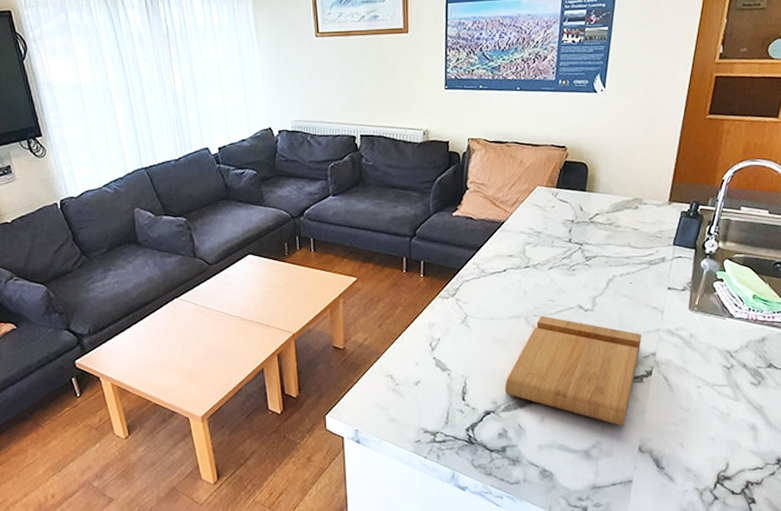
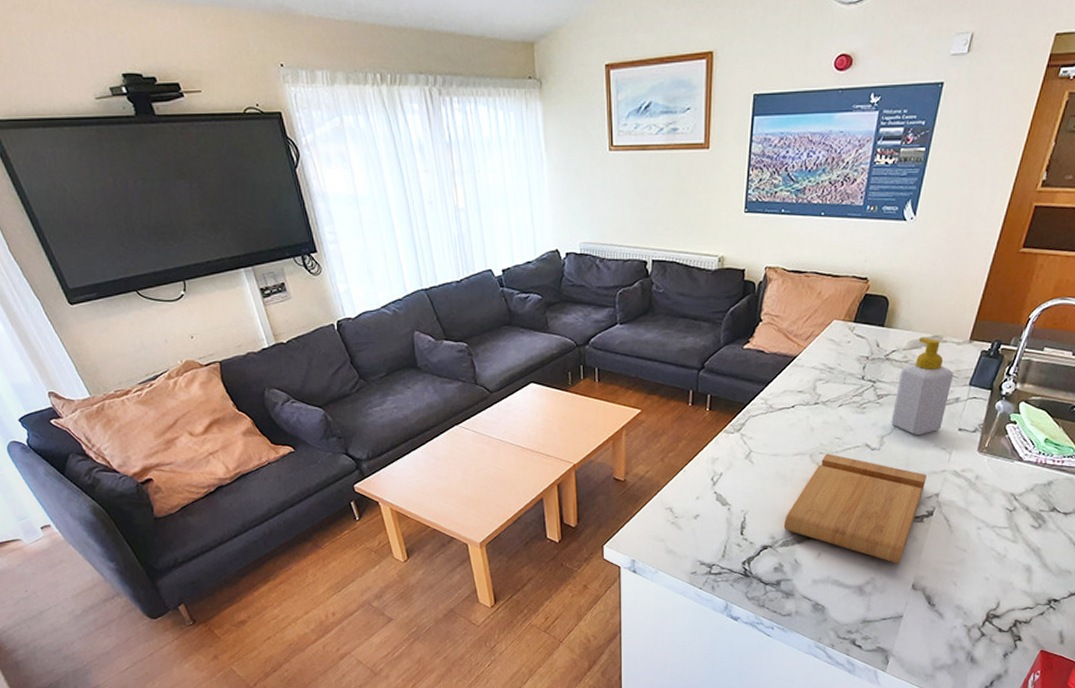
soap bottle: none [601,201,658,295] -> present [891,338,954,435]

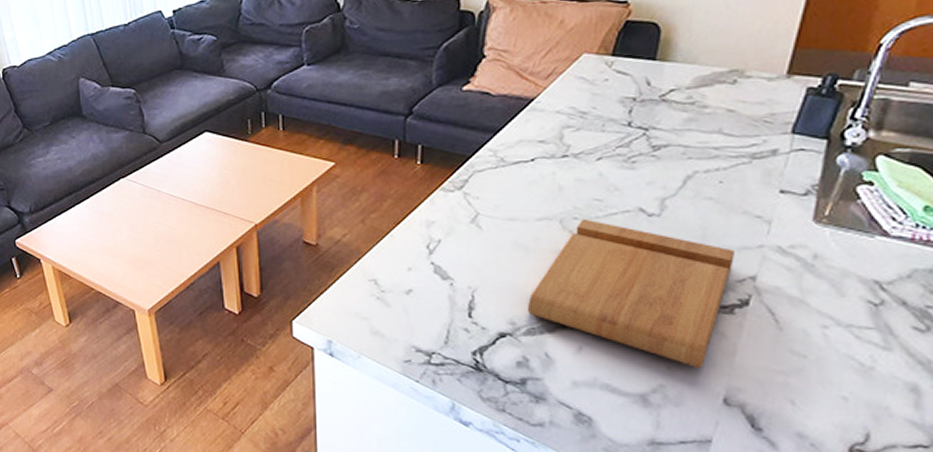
soap bottle: present [891,338,954,435] -> none [675,72,767,197]

